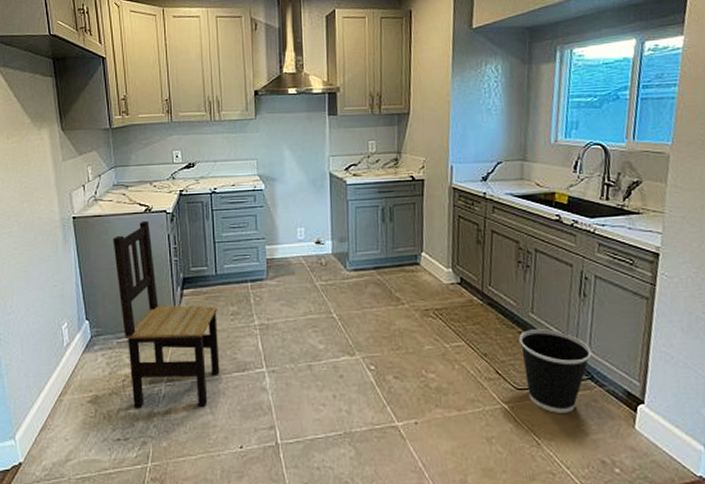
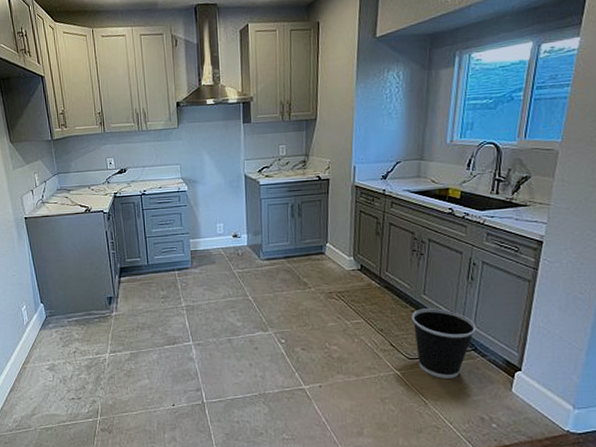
dining chair: present [113,220,220,409] -> none [59,219,154,374]

